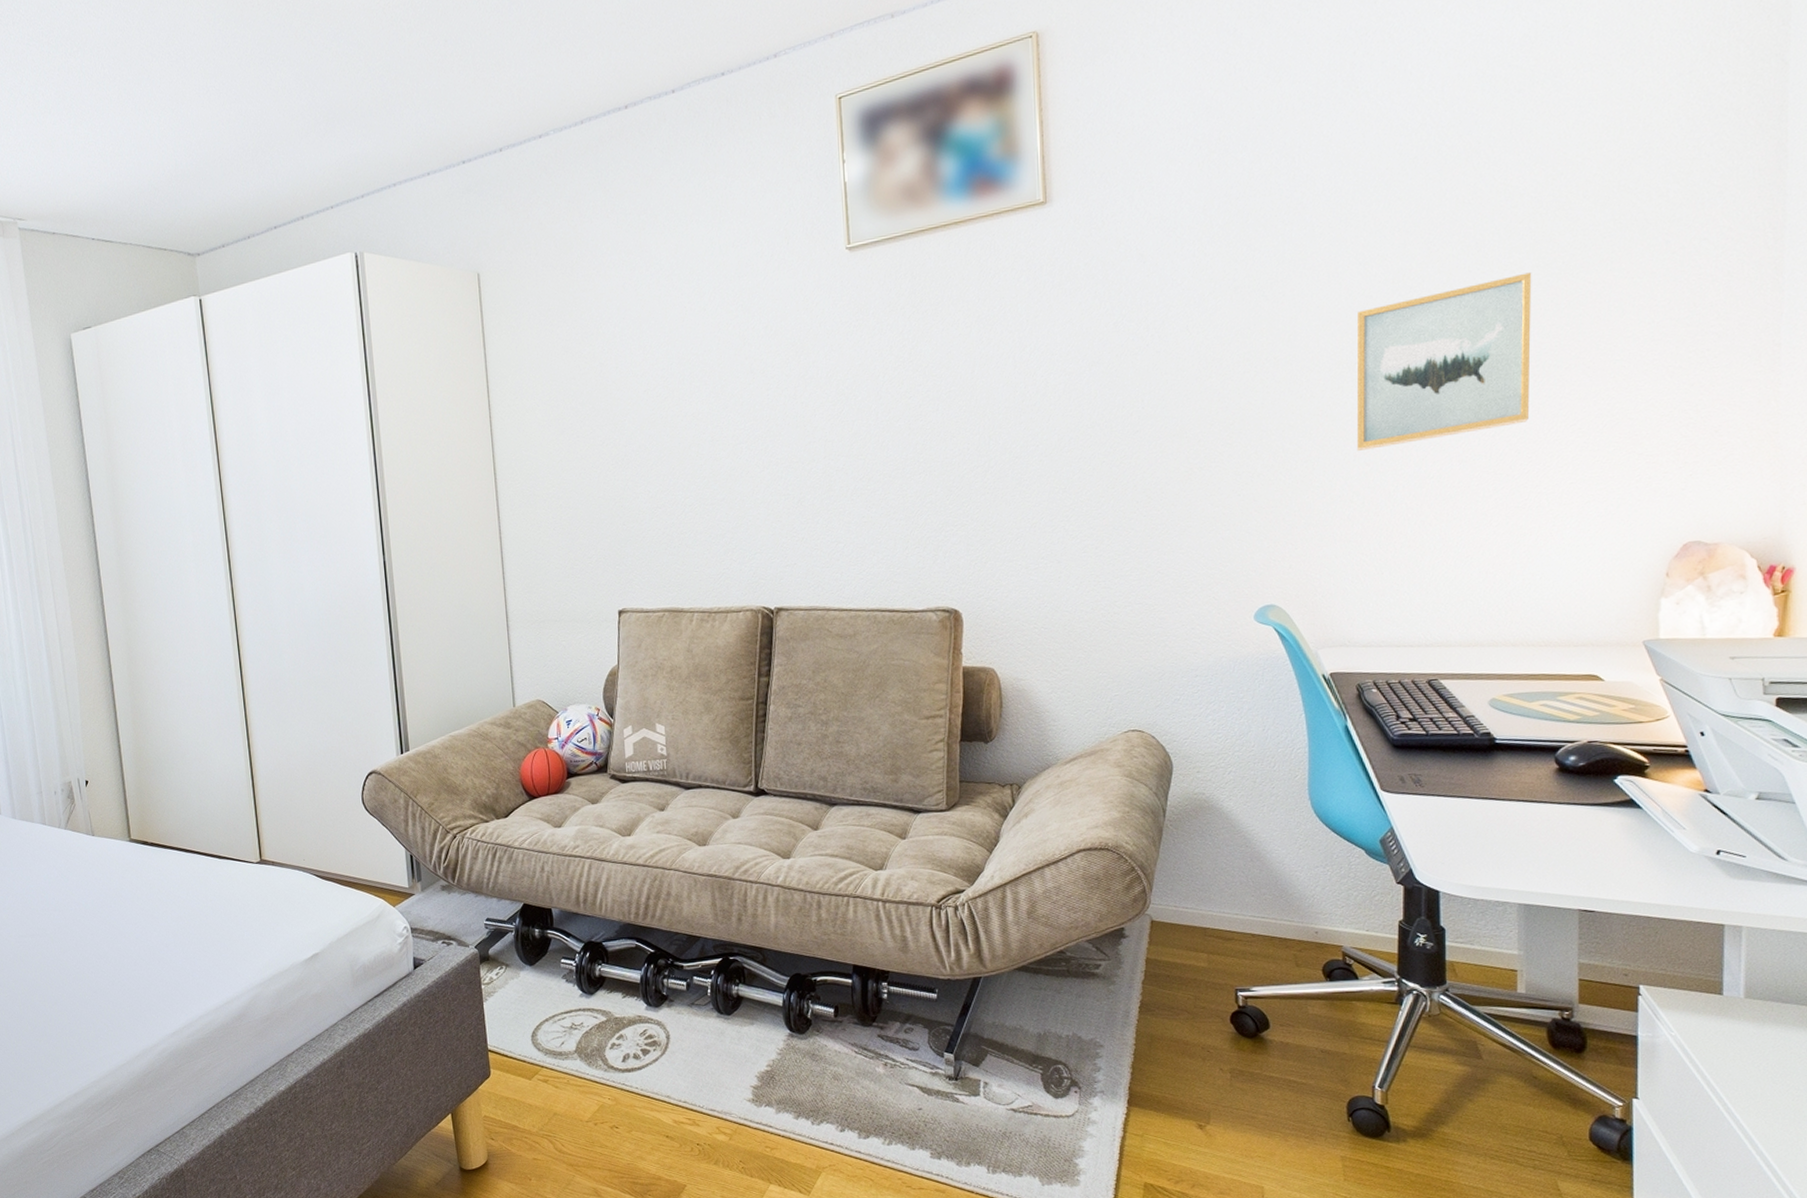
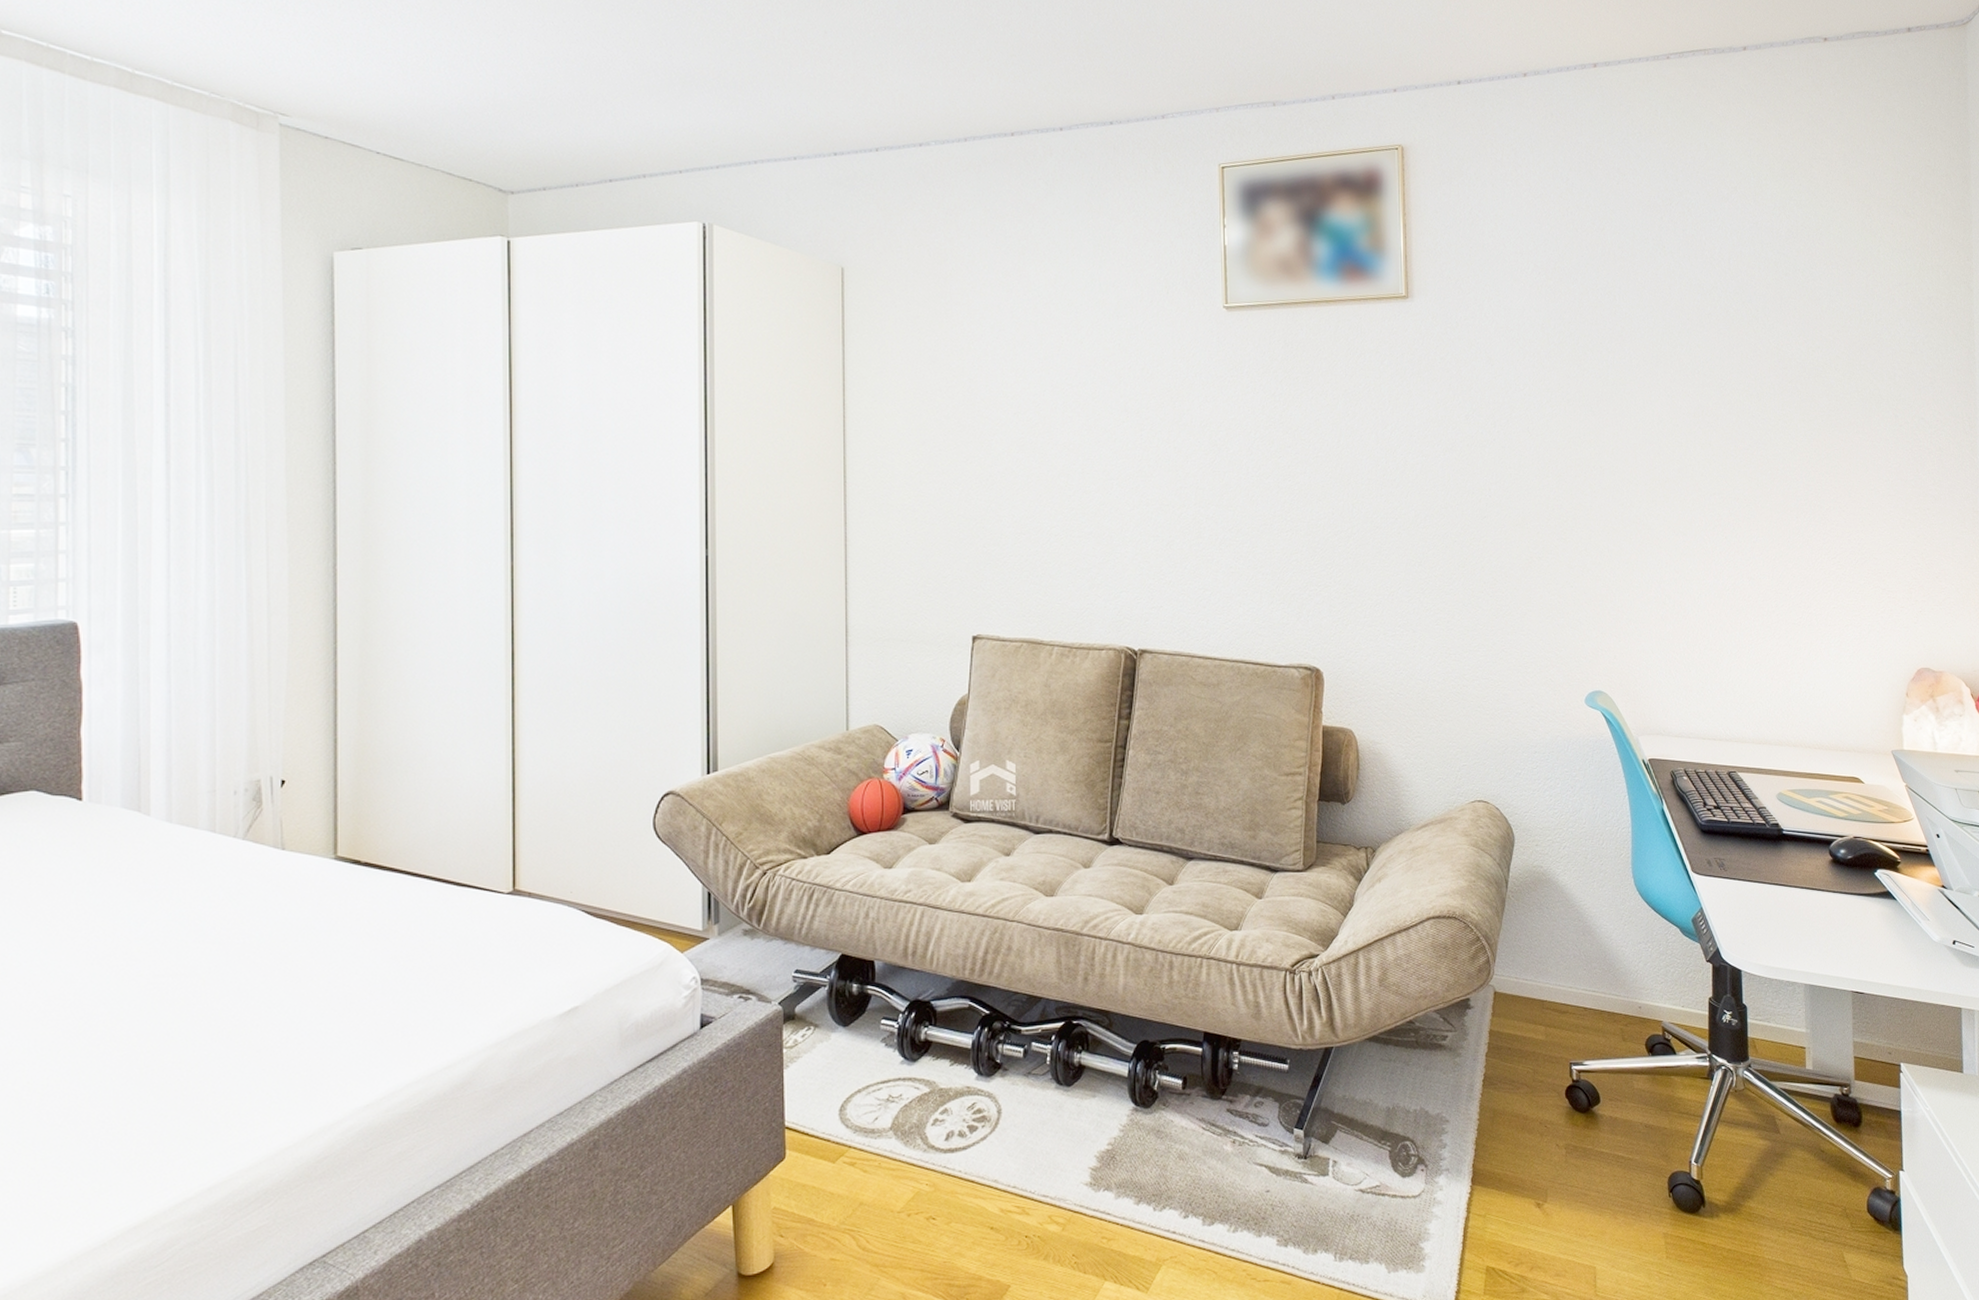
wall art: present [1356,272,1532,452] -> none [1666,424,1801,560]

